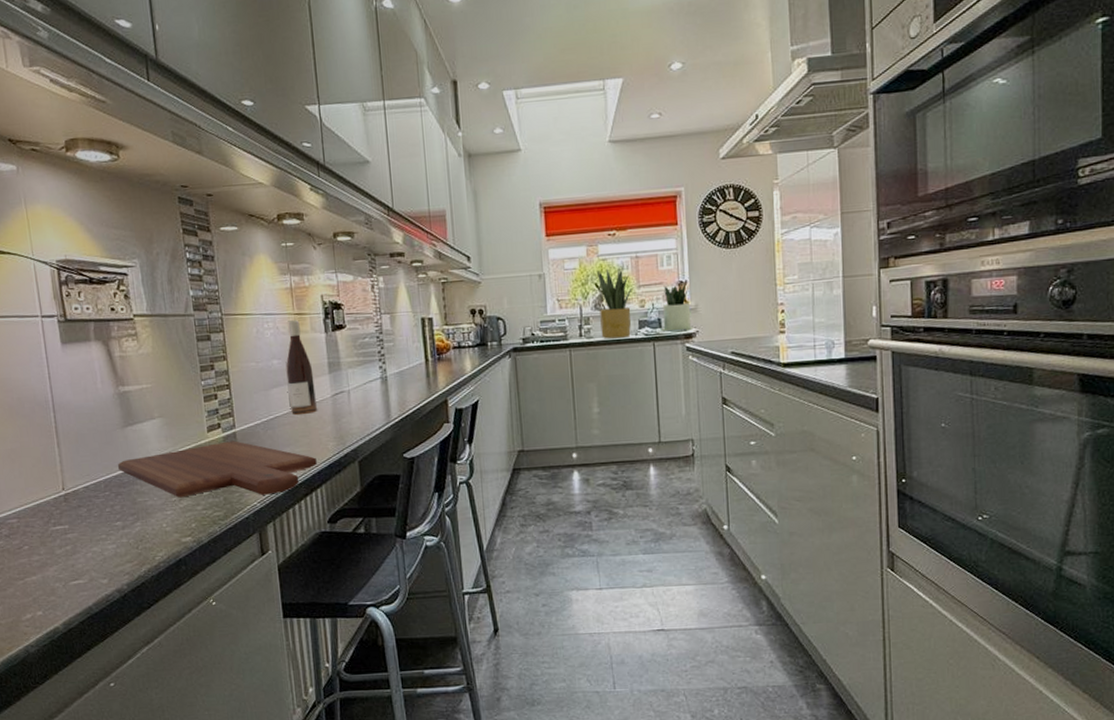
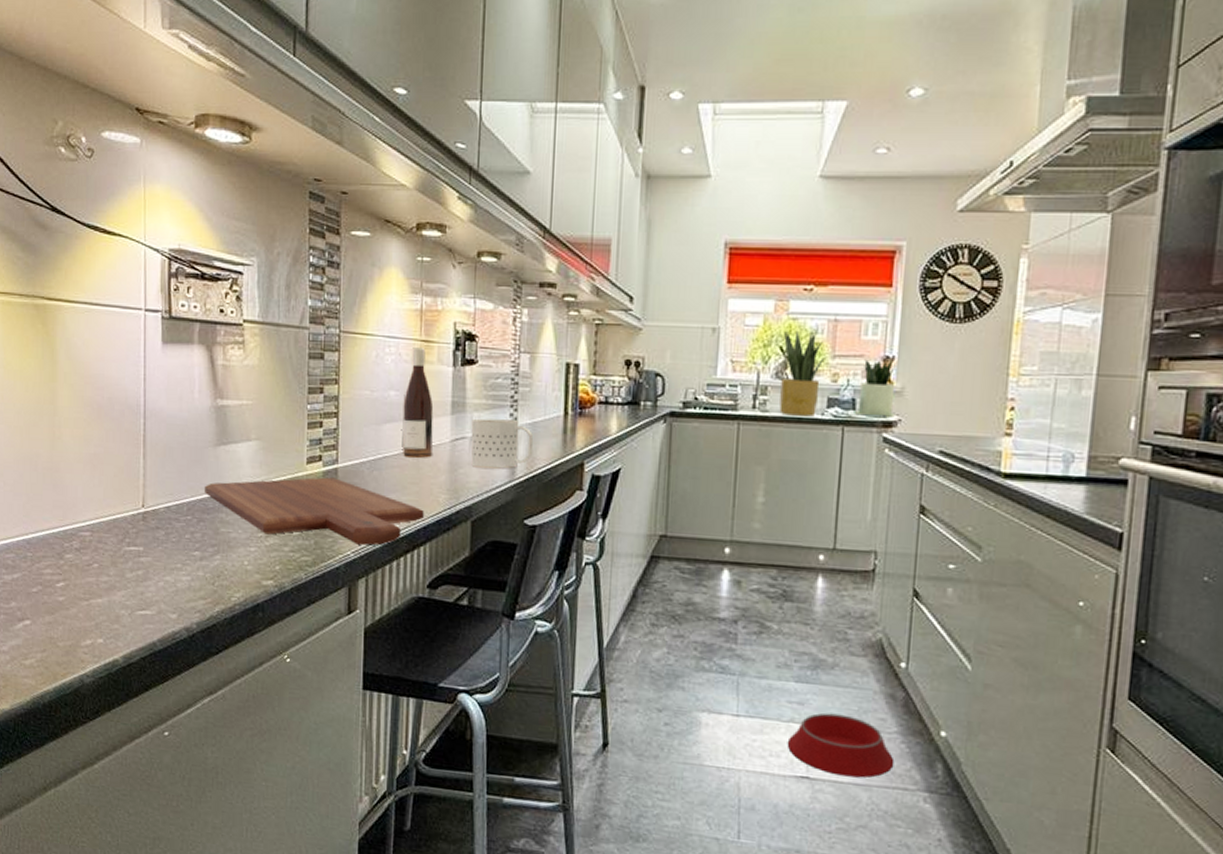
mug: none [347,371,404,417] -> present [471,418,534,470]
pet bowl: none [643,574,729,624] -> present [787,712,895,778]

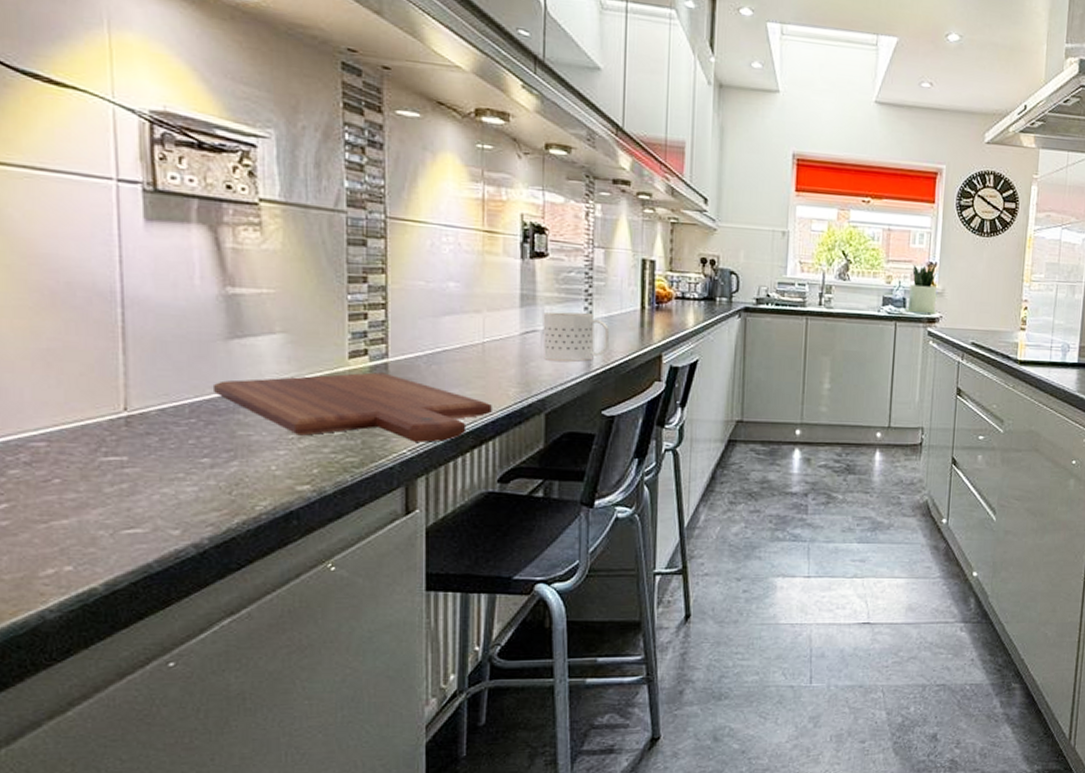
bottle: present [402,347,434,459] -> none [464,238,501,353]
planter: present [779,330,827,417] -> none [842,236,882,313]
pet bowl: present [787,712,895,778] -> none [851,567,938,618]

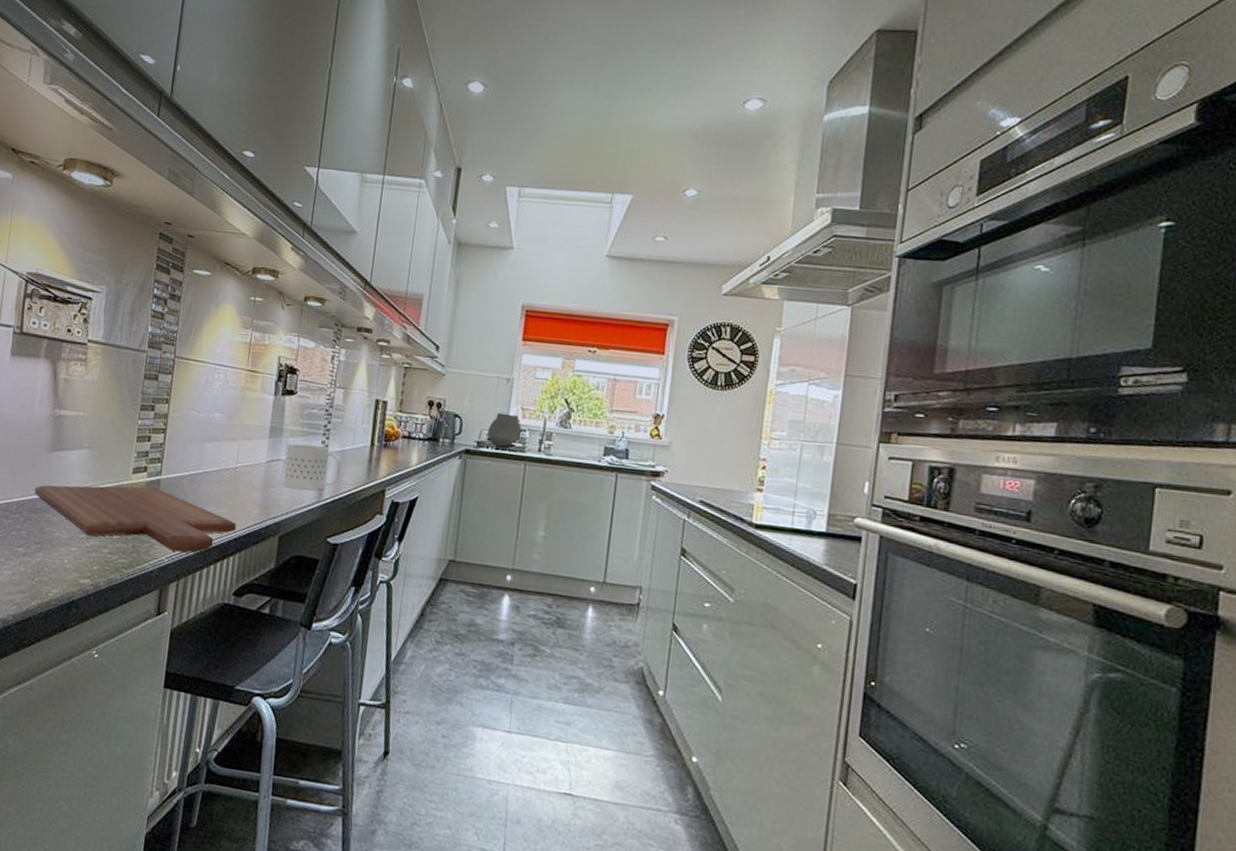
ceramic pot: none [766,267,803,305] -> present [487,412,523,449]
planter: present [906,264,938,316] -> none [628,415,664,469]

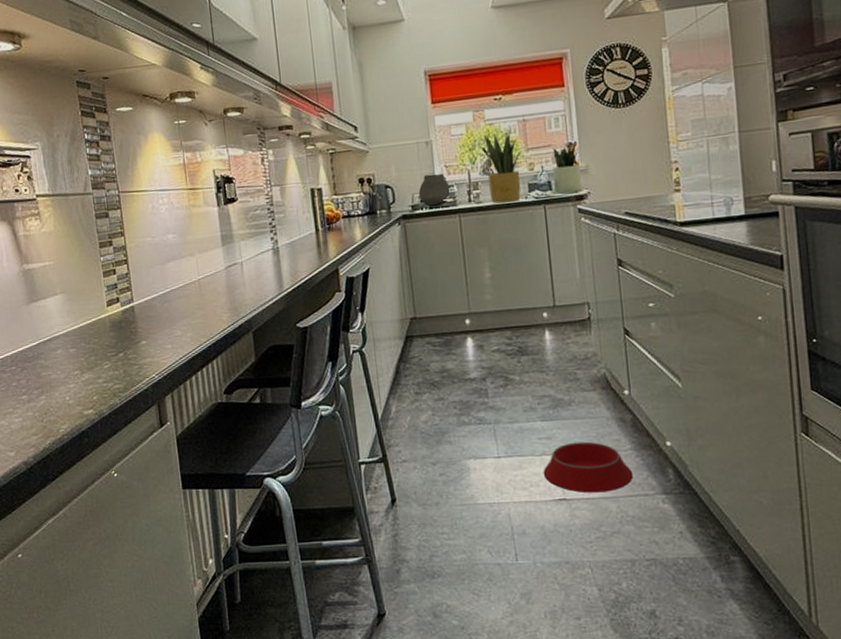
cutting board: present [35,485,236,553] -> none [23,314,212,371]
mug: present [283,443,342,491] -> none [240,242,295,288]
pet bowl: none [553,733,650,797] -> present [543,441,633,493]
planter: none [561,385,606,463] -> present [484,131,522,203]
planter: none [628,415,664,469] -> present [552,145,585,195]

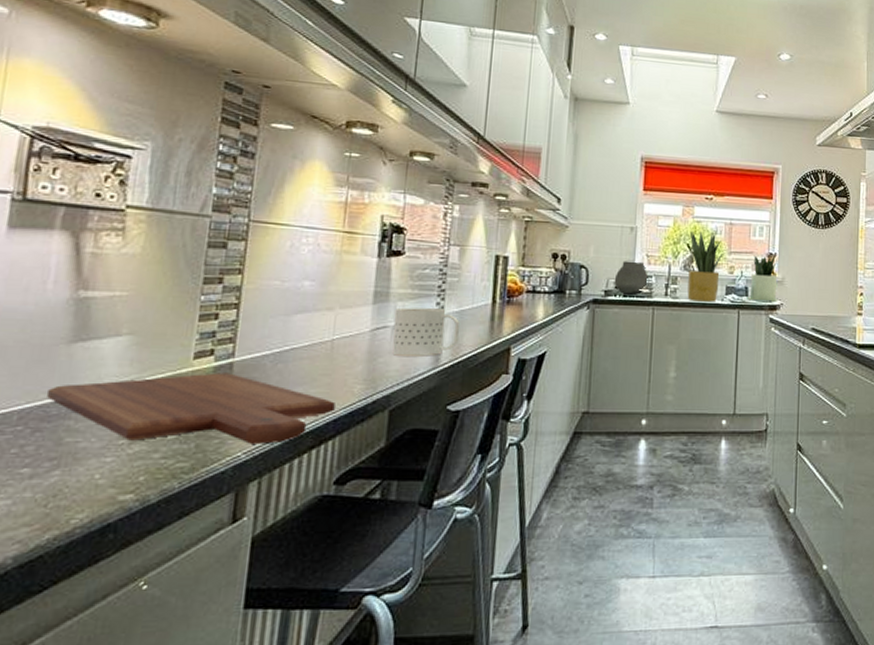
cutting board: none [23,314,212,371] -> present [47,372,335,444]
mug: none [240,242,295,288] -> present [392,307,461,358]
pet bowl: present [543,441,633,493] -> none [698,562,788,620]

